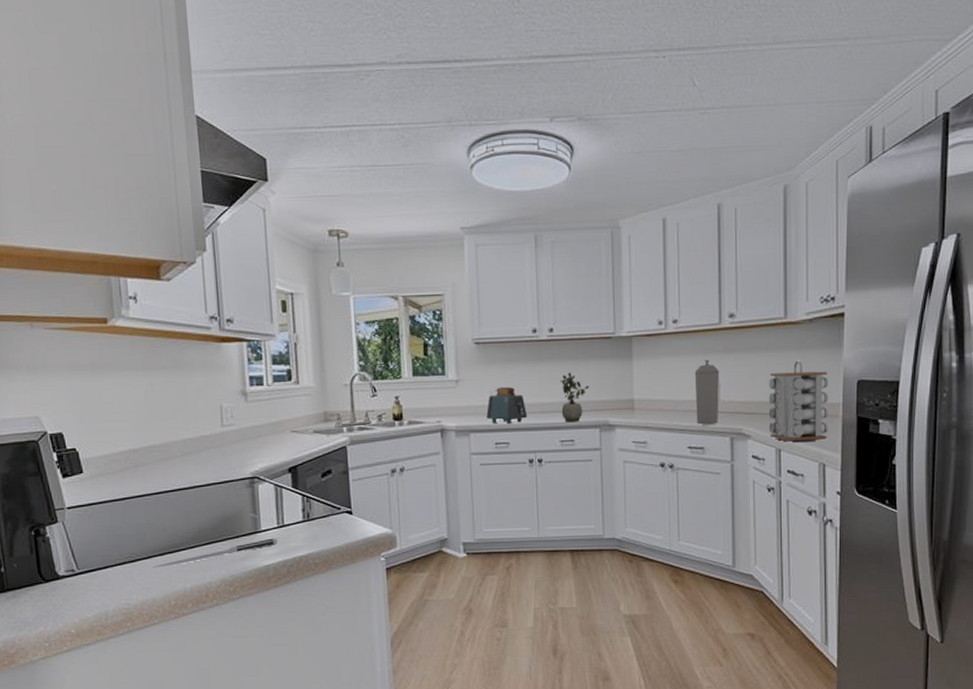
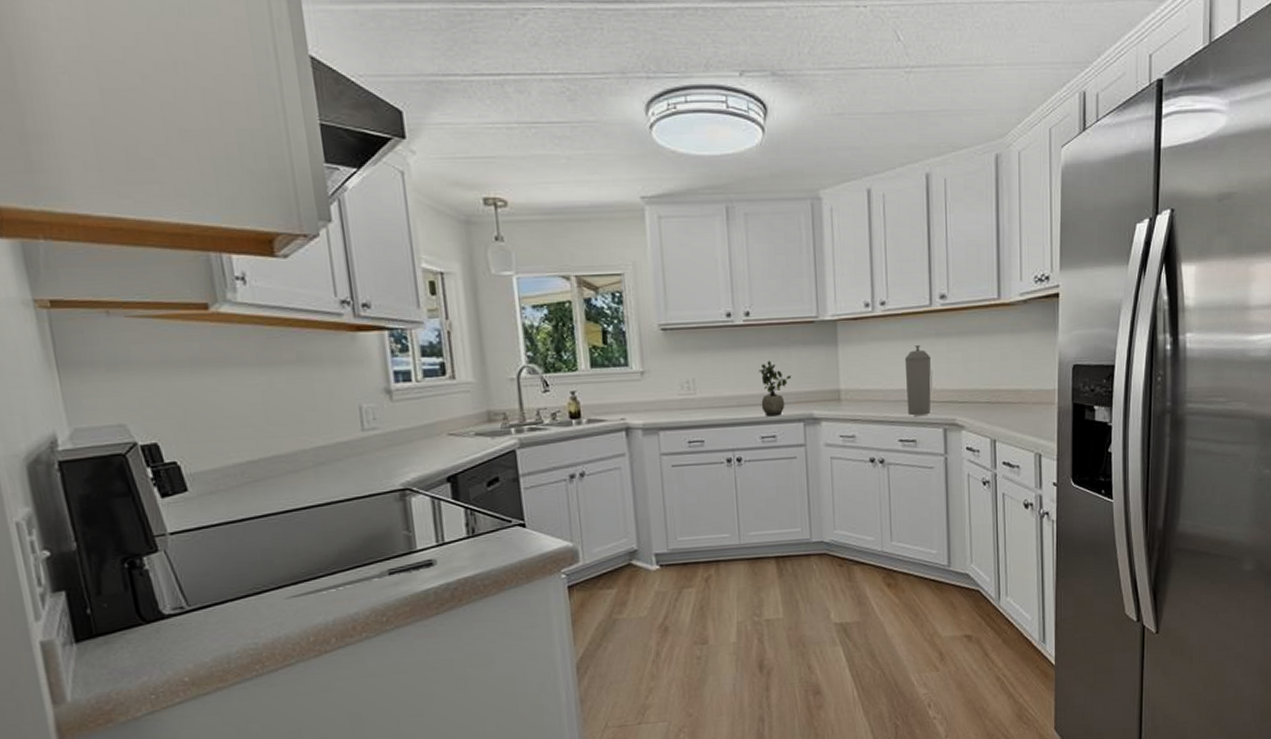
toaster: present [486,387,528,425] -> none [677,378,724,421]
spice rack: present [768,360,828,443] -> none [982,344,1044,432]

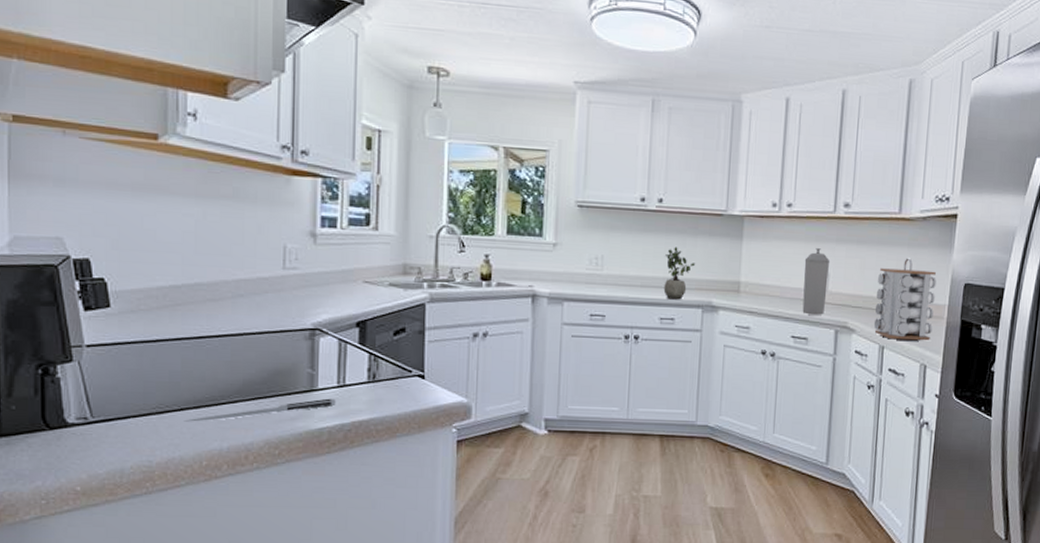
spice rack: none [982,344,1044,432] -> present [873,258,936,342]

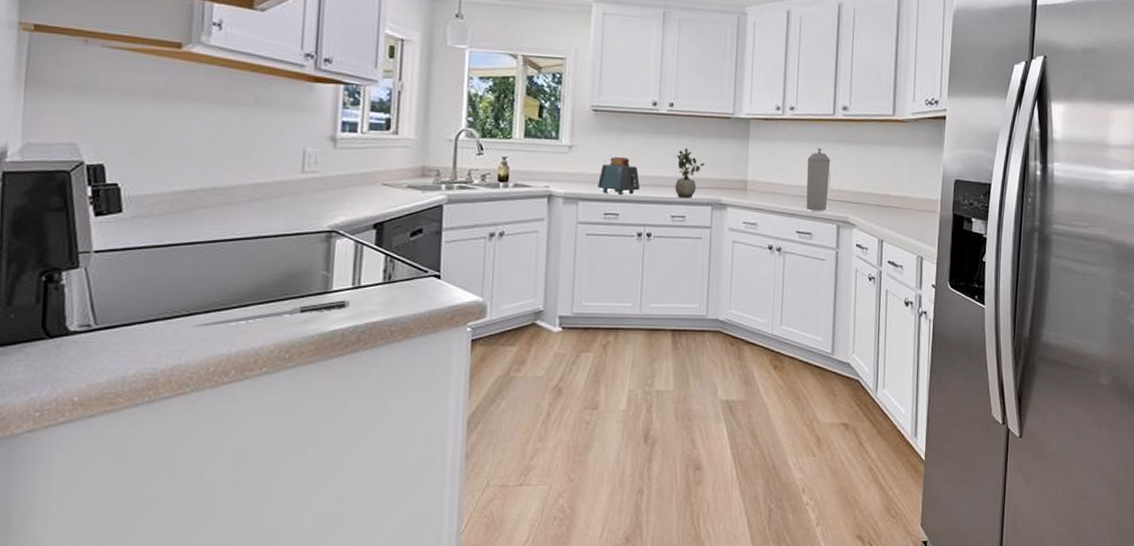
toaster: none [583,256,628,296] -> present [598,157,641,196]
spice rack: present [873,258,936,342] -> none [872,156,929,235]

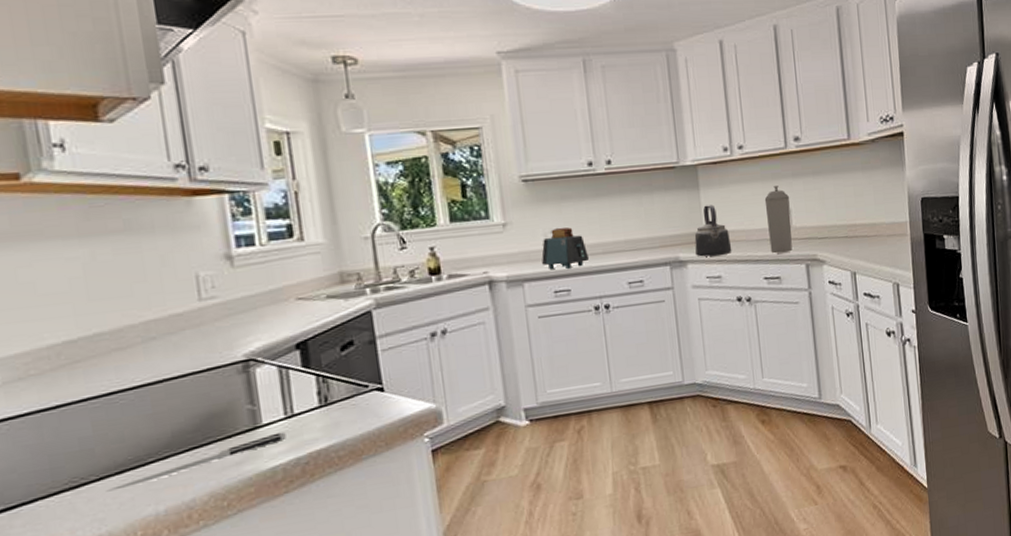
potted plant: present [675,148,704,198] -> none [623,207,655,262]
kettle: none [737,156,771,204] -> present [694,204,732,257]

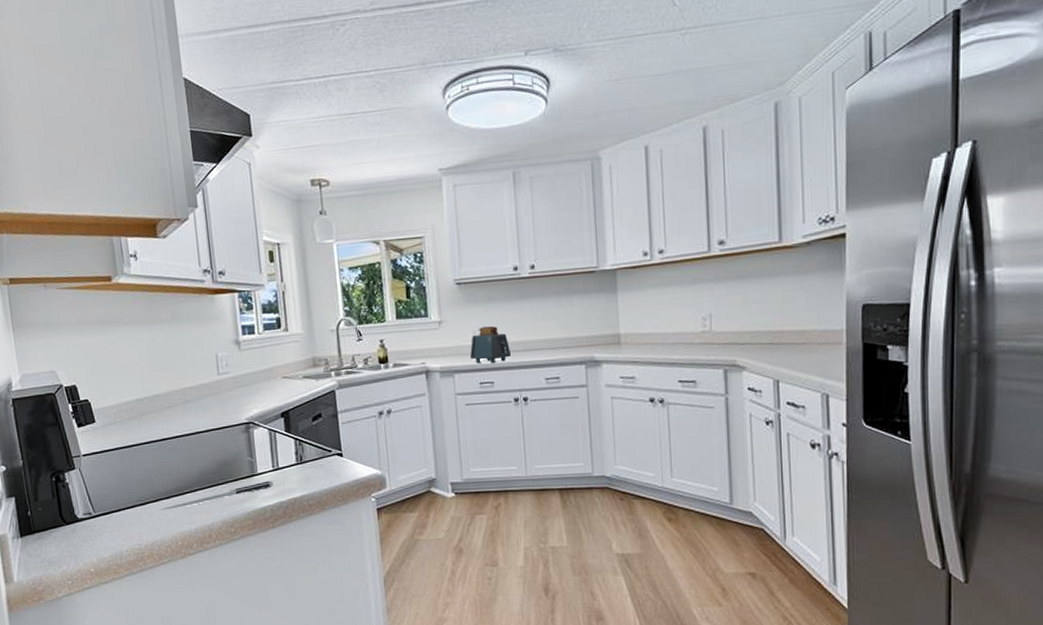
kettle: present [694,204,732,257] -> none [610,308,647,358]
canister: present [764,186,793,254] -> none [683,290,711,358]

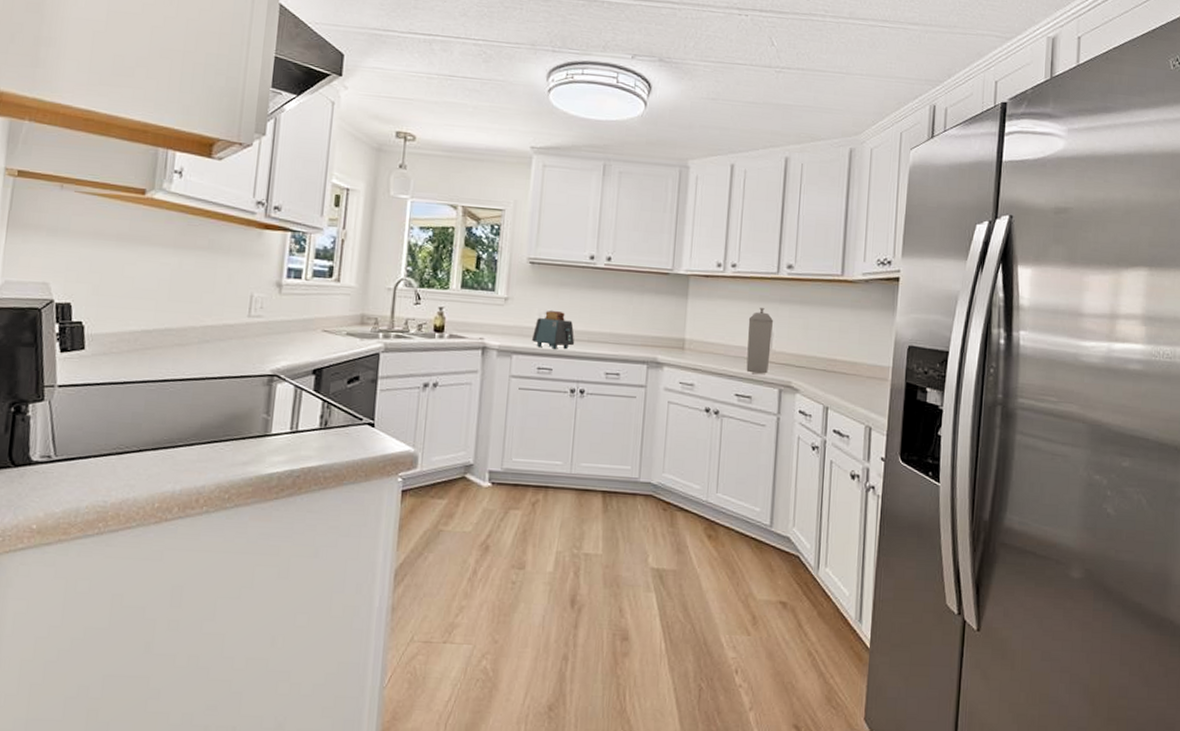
kitchen knife: present [160,481,273,510] -> none [141,443,288,464]
canister: none [683,290,711,358] -> present [746,308,774,374]

